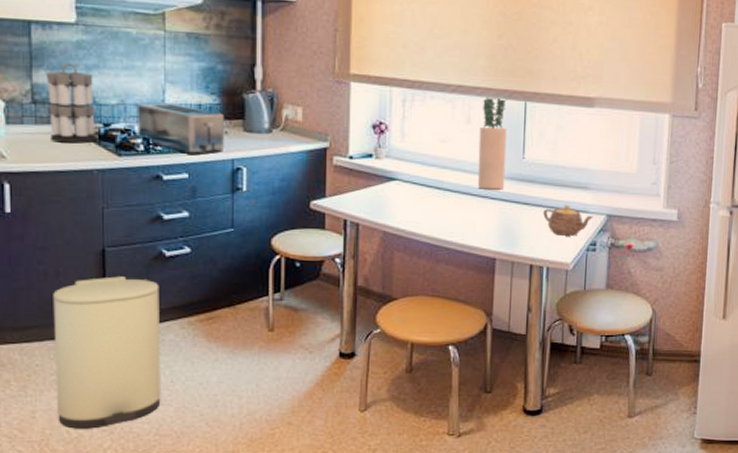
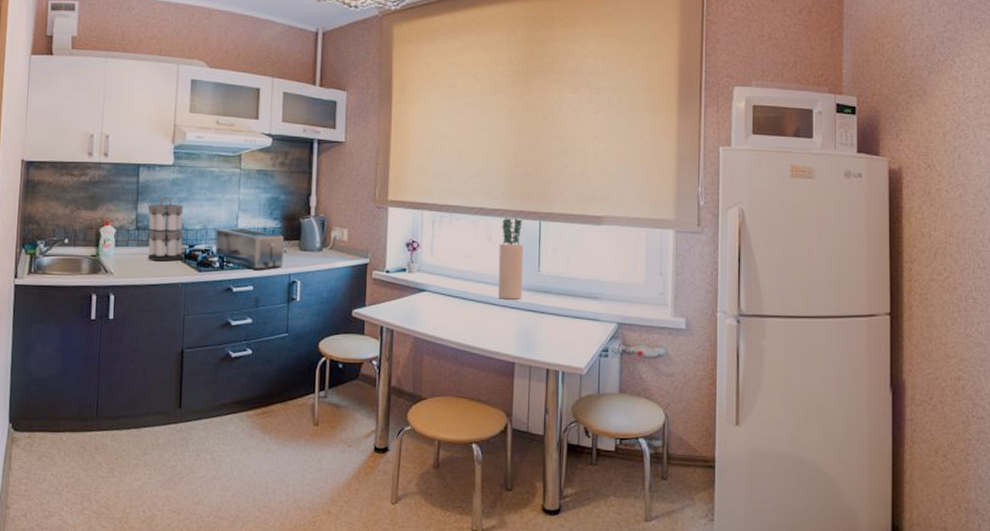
pedal bin: present [53,276,161,429] -> none [136,374,225,509]
teapot: present [543,204,593,236] -> none [558,313,605,343]

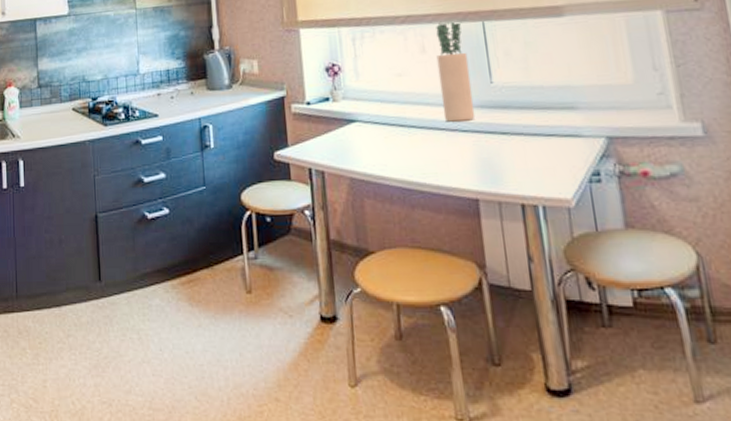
spice rack: present [147,197,184,262] -> none [47,49,87,120]
toaster: present [215,227,285,271] -> none [117,71,192,118]

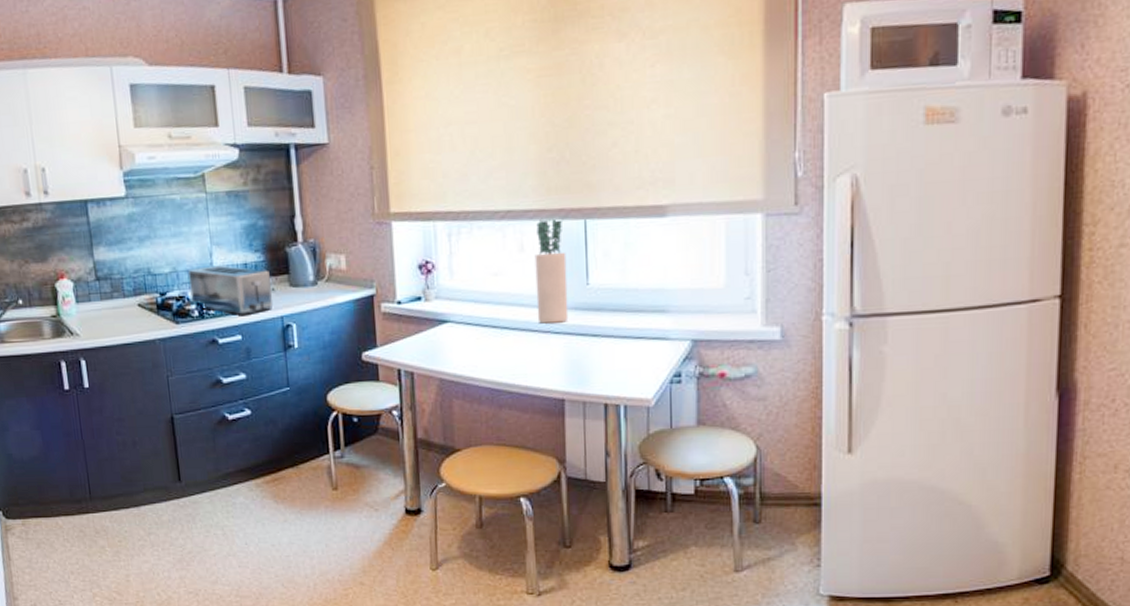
toaster: none [117,71,192,118] -> present [187,265,274,316]

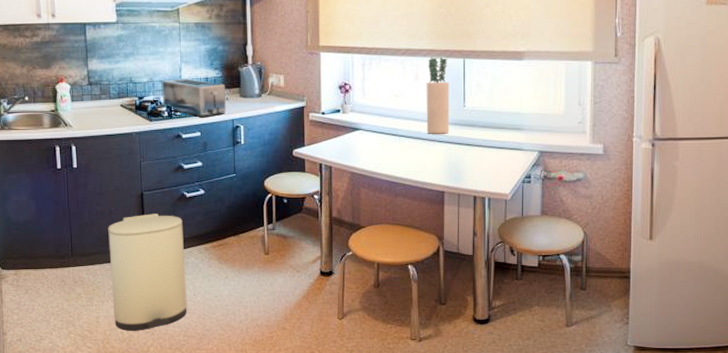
pedal bin: none [132,442,238,591] -> present [108,214,187,331]

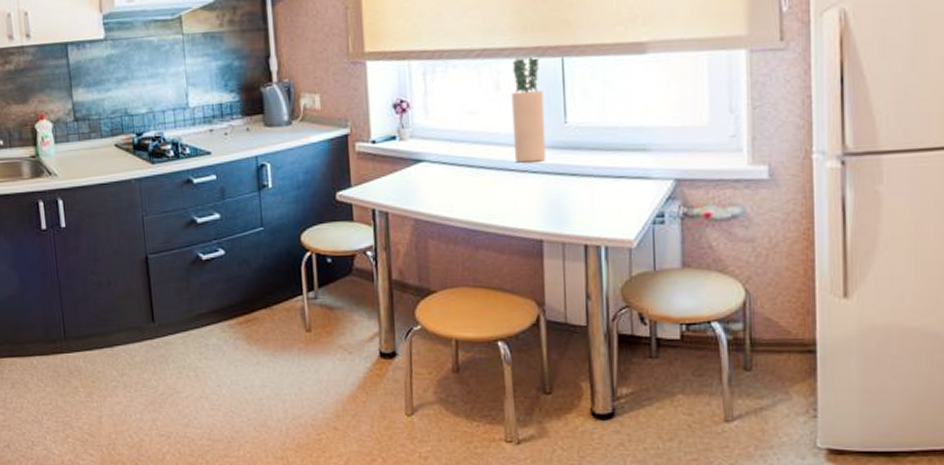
pedal bin: present [108,214,187,331] -> none [107,282,210,434]
toaster: present [161,78,227,118] -> none [163,105,248,156]

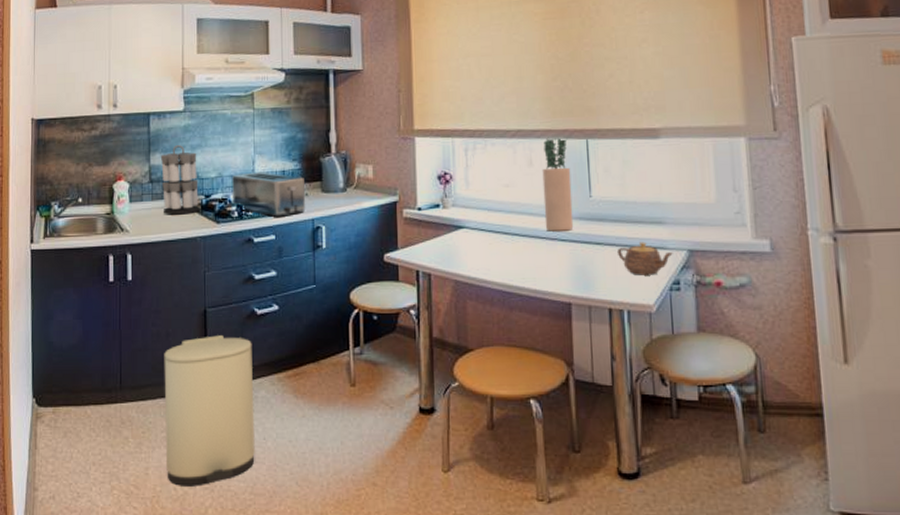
spice rack: none [83,78,132,156] -> present [160,145,200,215]
pedal bin: none [107,282,210,434] -> present [164,335,255,486]
toaster: none [163,105,248,156] -> present [231,172,306,218]
teapot: none [595,171,658,208] -> present [617,242,673,275]

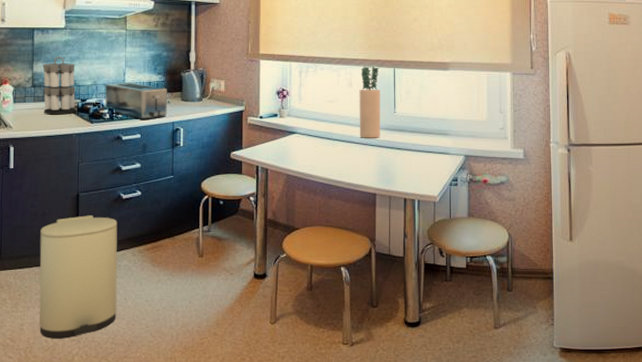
teapot: present [617,242,673,275] -> none [413,148,454,174]

